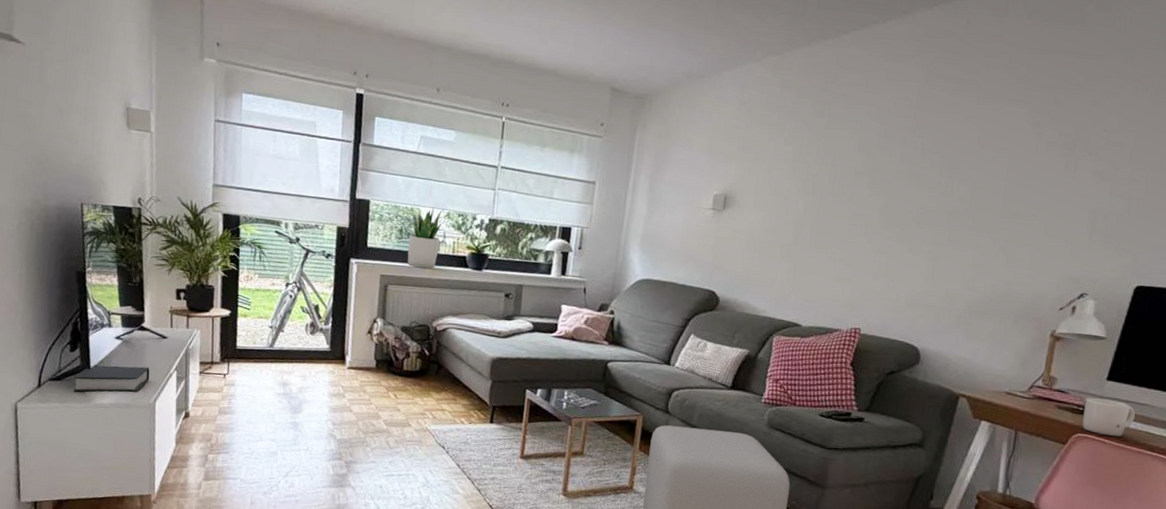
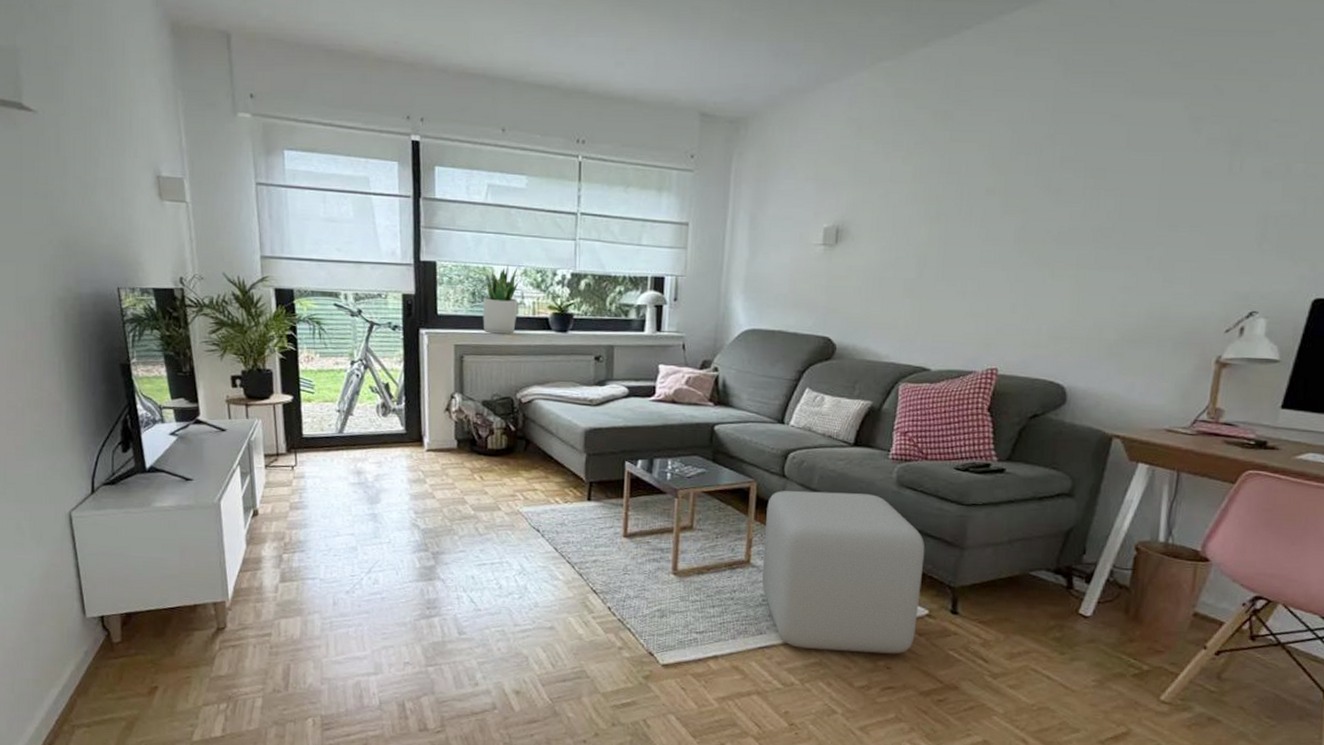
book: present [73,365,150,393] -> none [129,463,211,496]
mug: present [1082,397,1136,437] -> none [1254,429,1315,472]

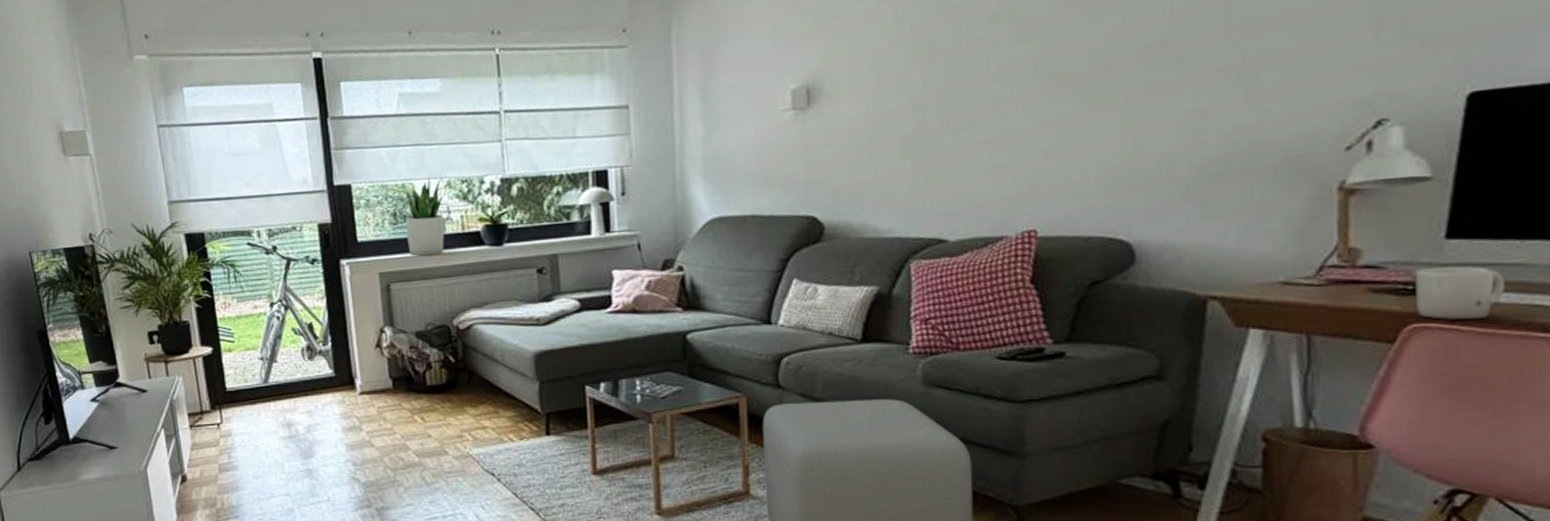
mug: none [1254,429,1315,472] -> present [1415,266,1506,321]

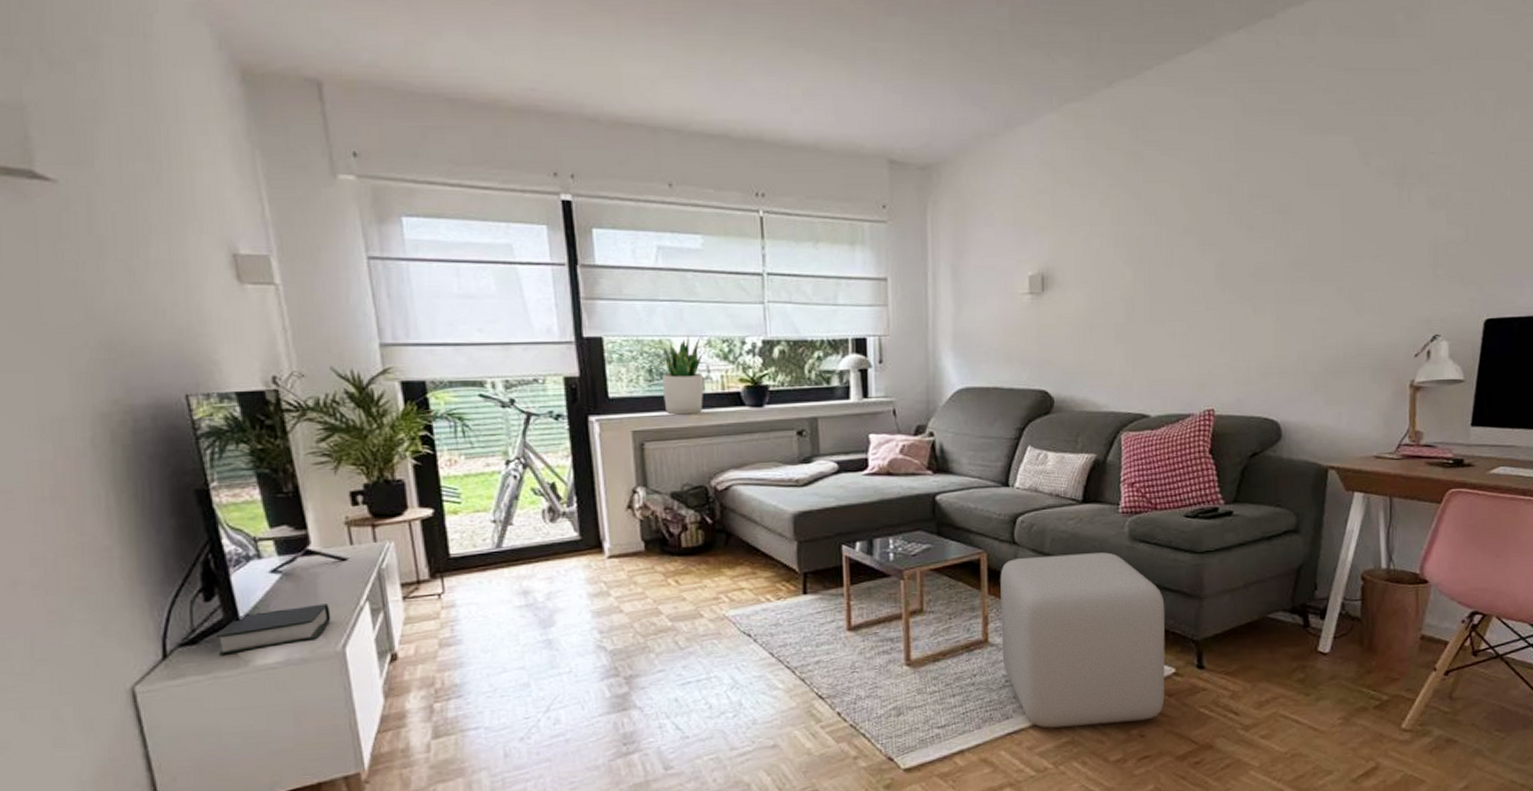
book: none [53,429,136,470] -> present [215,603,331,655]
mug: present [1415,266,1506,321] -> none [1453,446,1504,487]

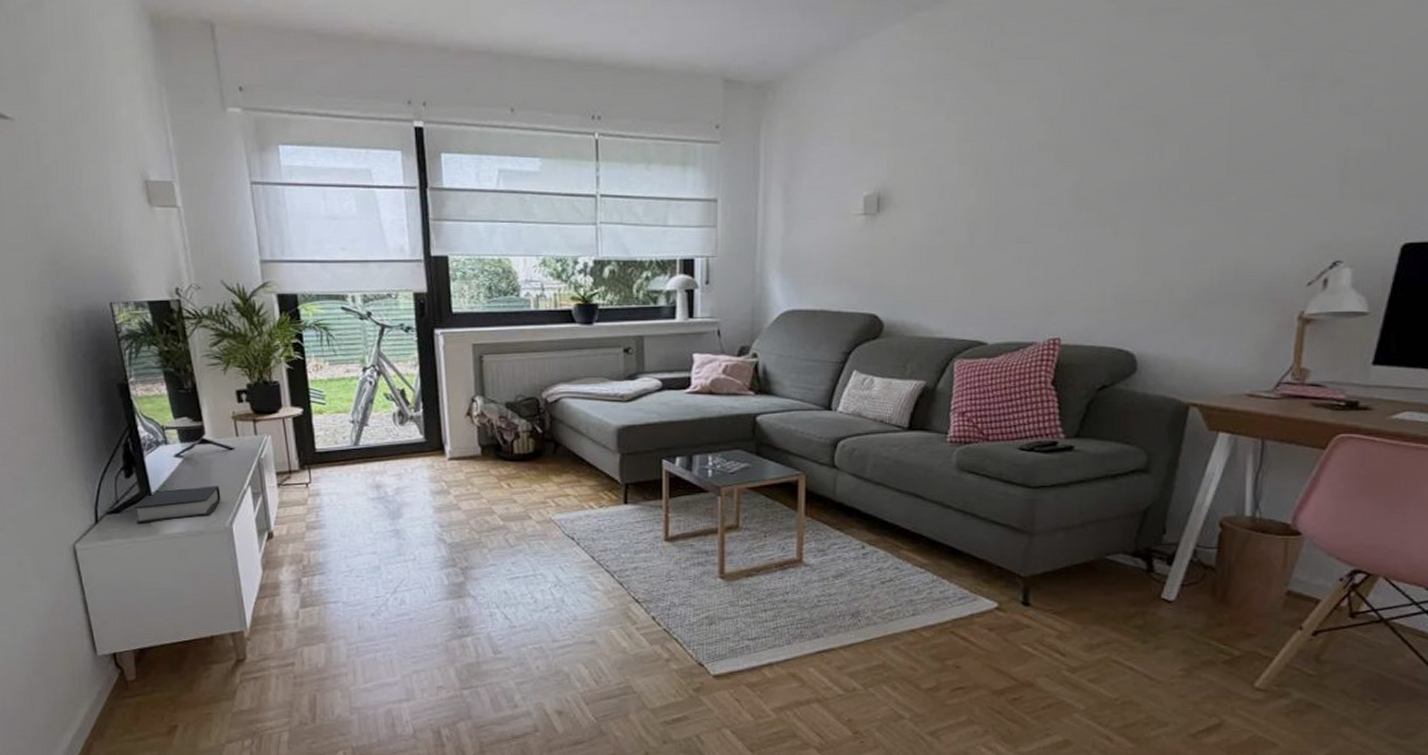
planter: present [663,336,703,415] -> none [501,255,538,330]
pouf: present [1000,552,1166,728] -> none [817,481,991,652]

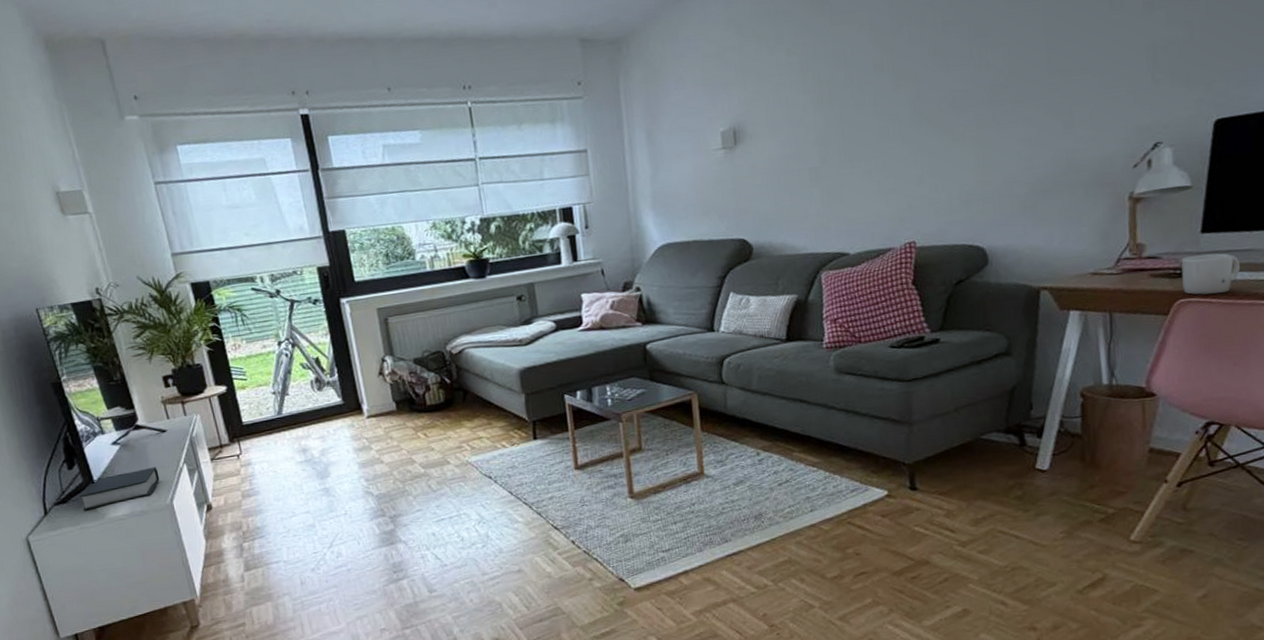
mug: none [1345,387,1411,433] -> present [1181,253,1241,295]

